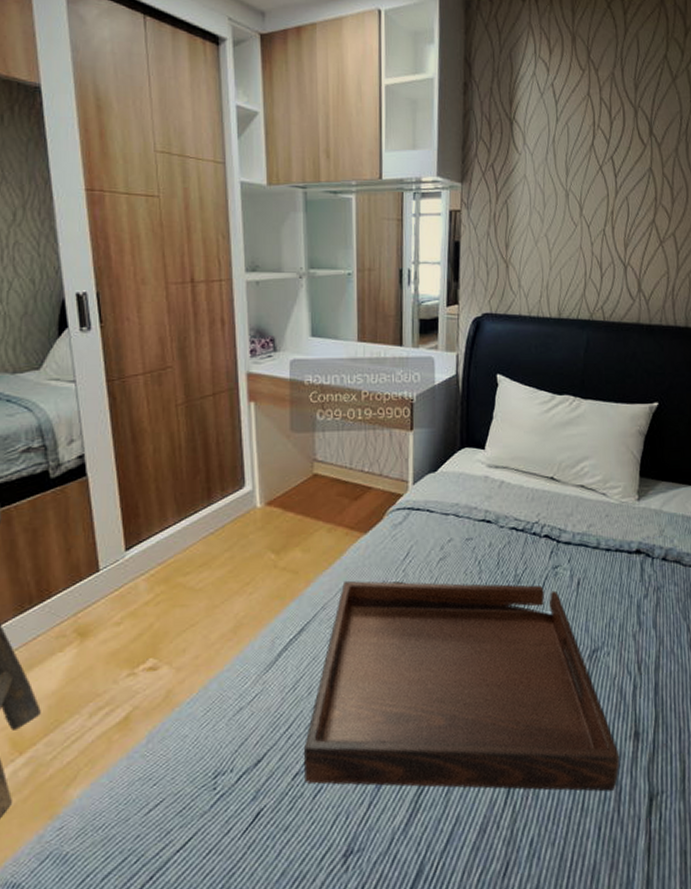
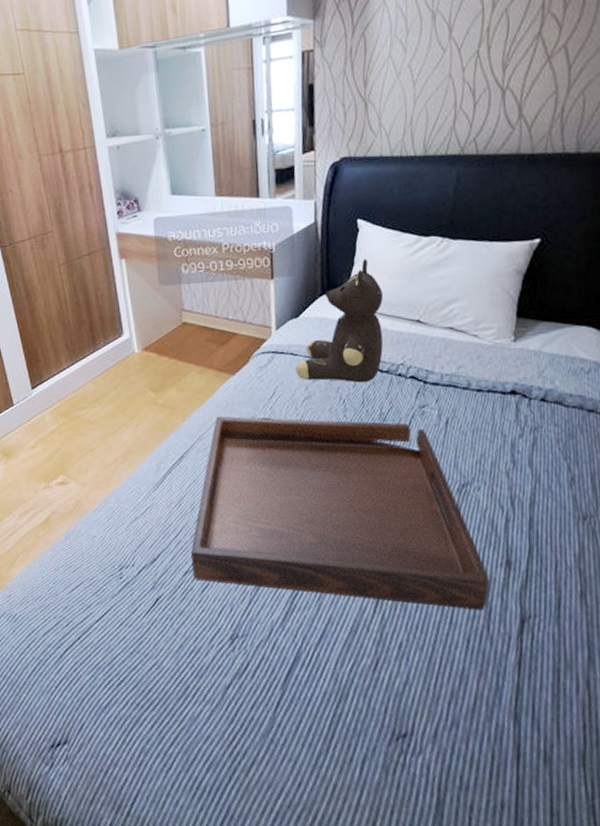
teddy bear: none [431,414,519,542] -> present [295,259,383,383]

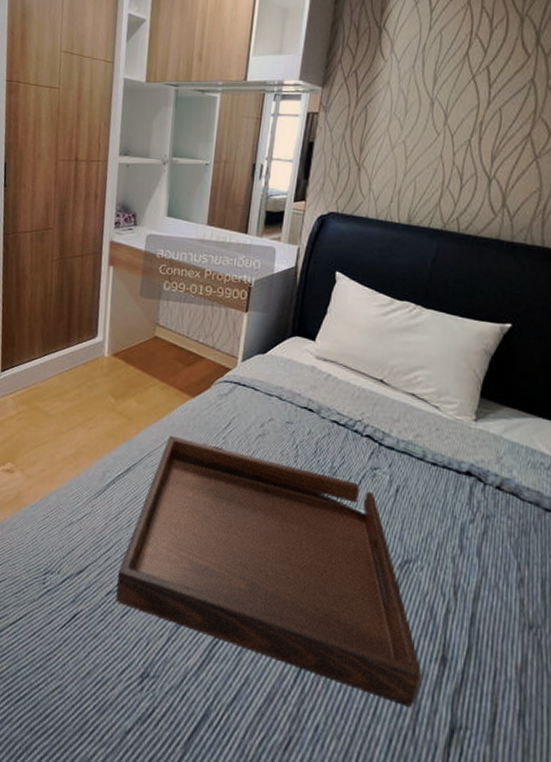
teddy bear: present [295,259,383,383] -> none [254,310,350,432]

